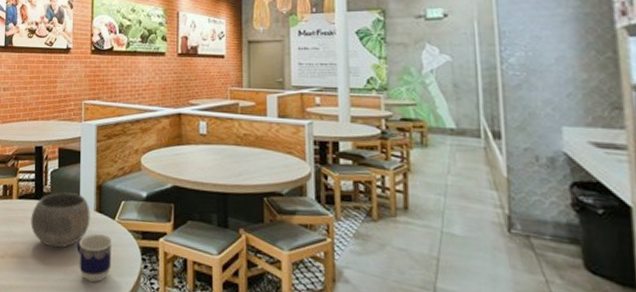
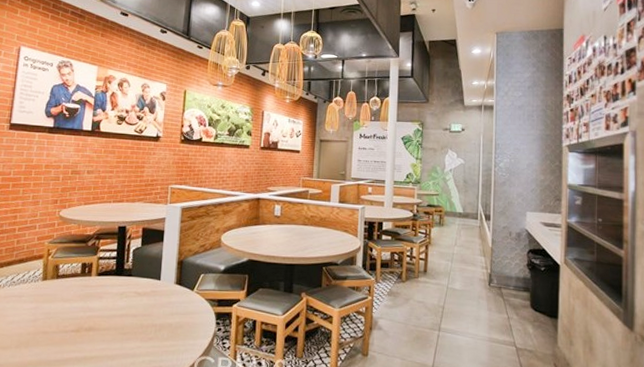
bowl: present [31,191,90,248] -> none [109,267,171,319]
cup: present [77,234,113,282] -> none [155,304,190,346]

